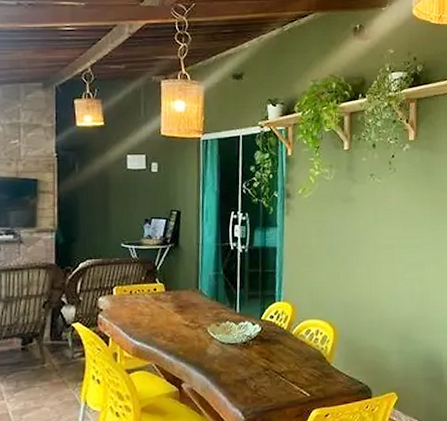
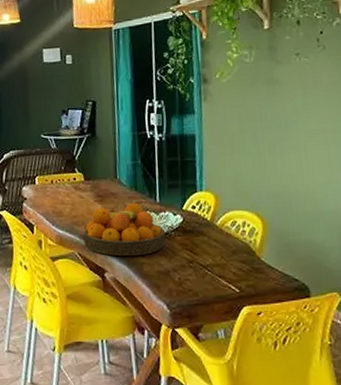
fruit bowl: none [161,313,244,367] -> present [83,203,166,257]

